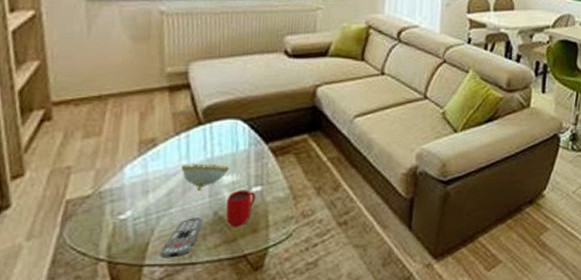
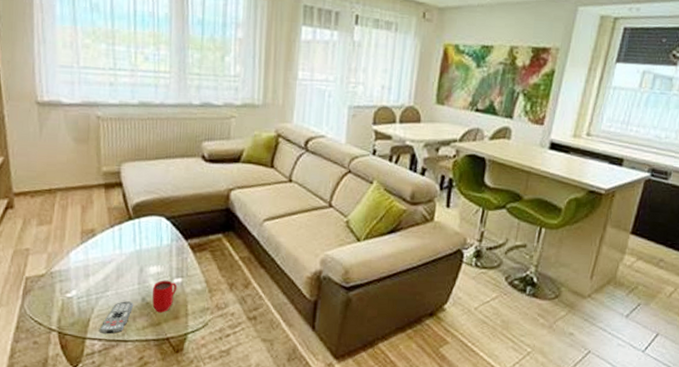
decorative bowl: present [180,163,229,191] -> none [115,253,155,278]

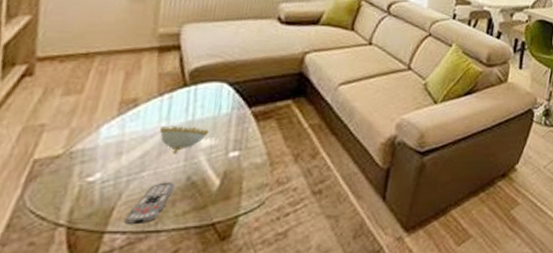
decorative bowl: none [115,253,155,278] -> present [159,126,209,154]
mug: present [152,280,178,313] -> none [199,154,233,193]

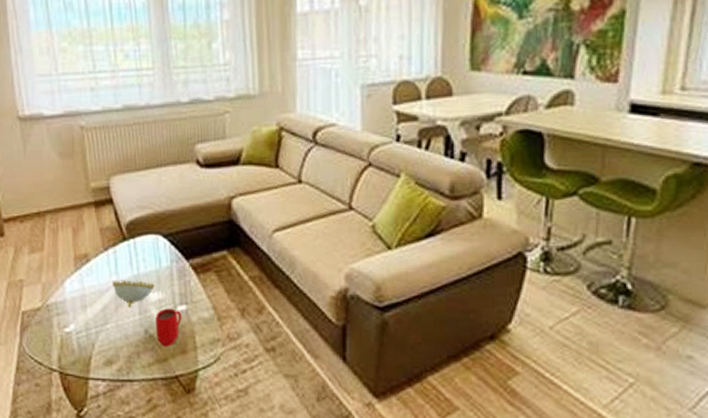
remote control: present [124,182,175,225] -> none [102,334,136,374]
mug: none [199,154,233,193] -> present [154,308,182,347]

